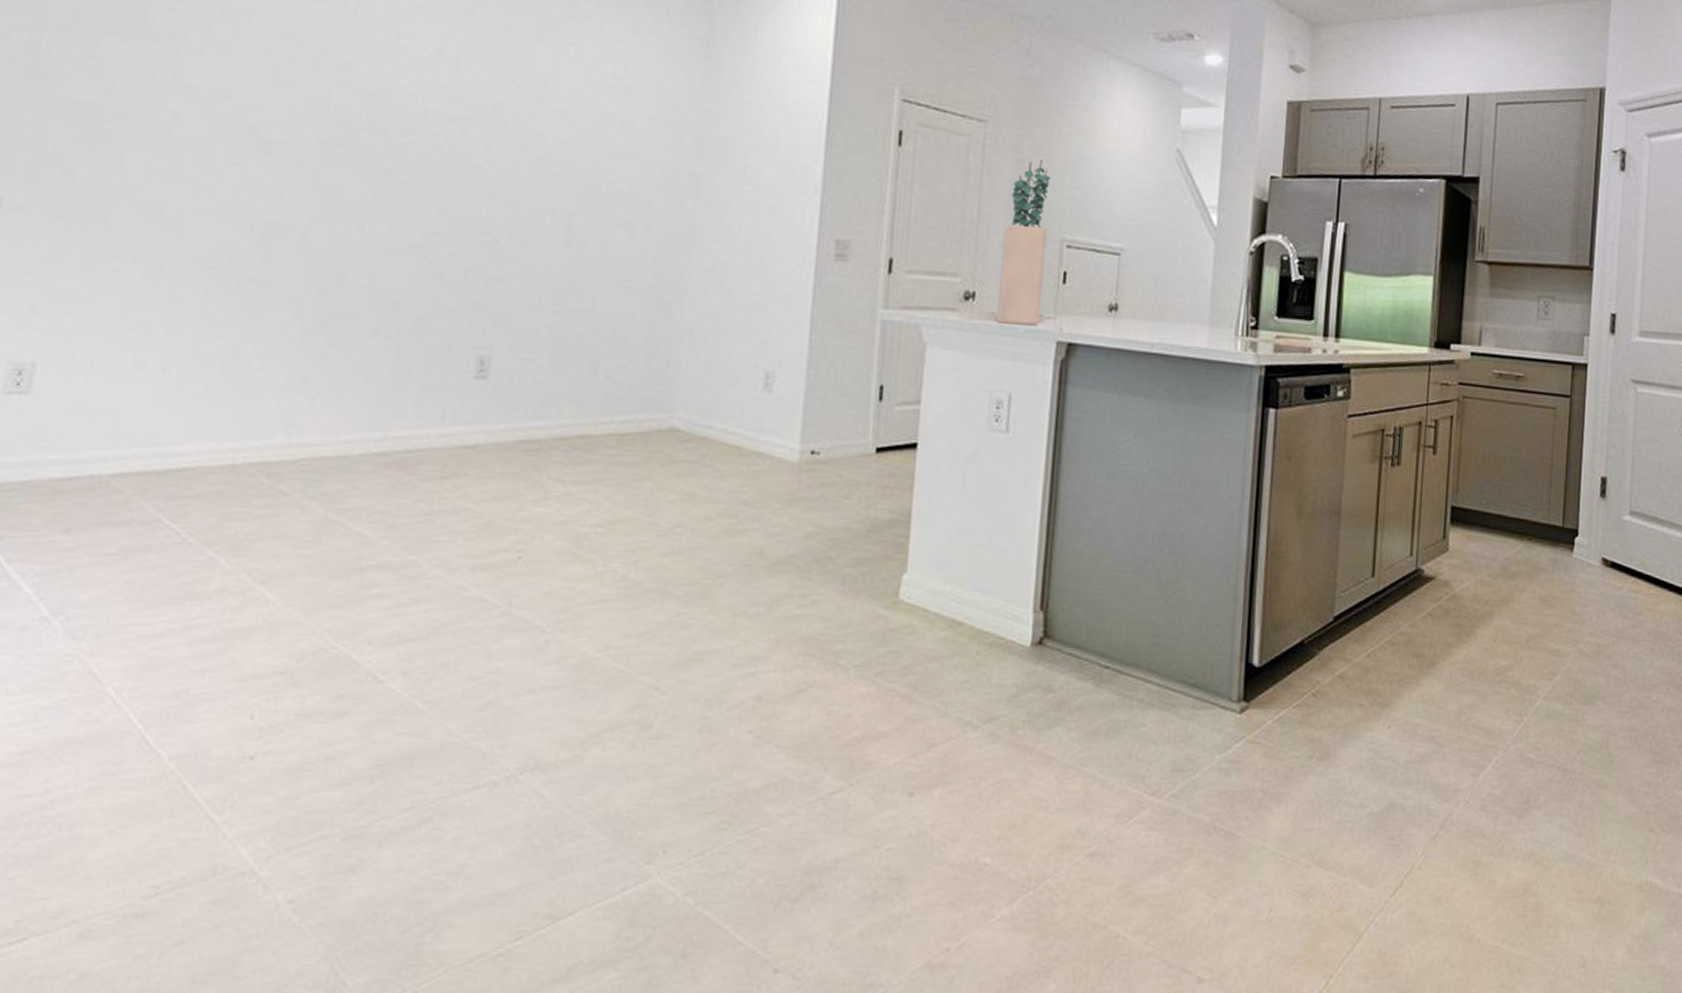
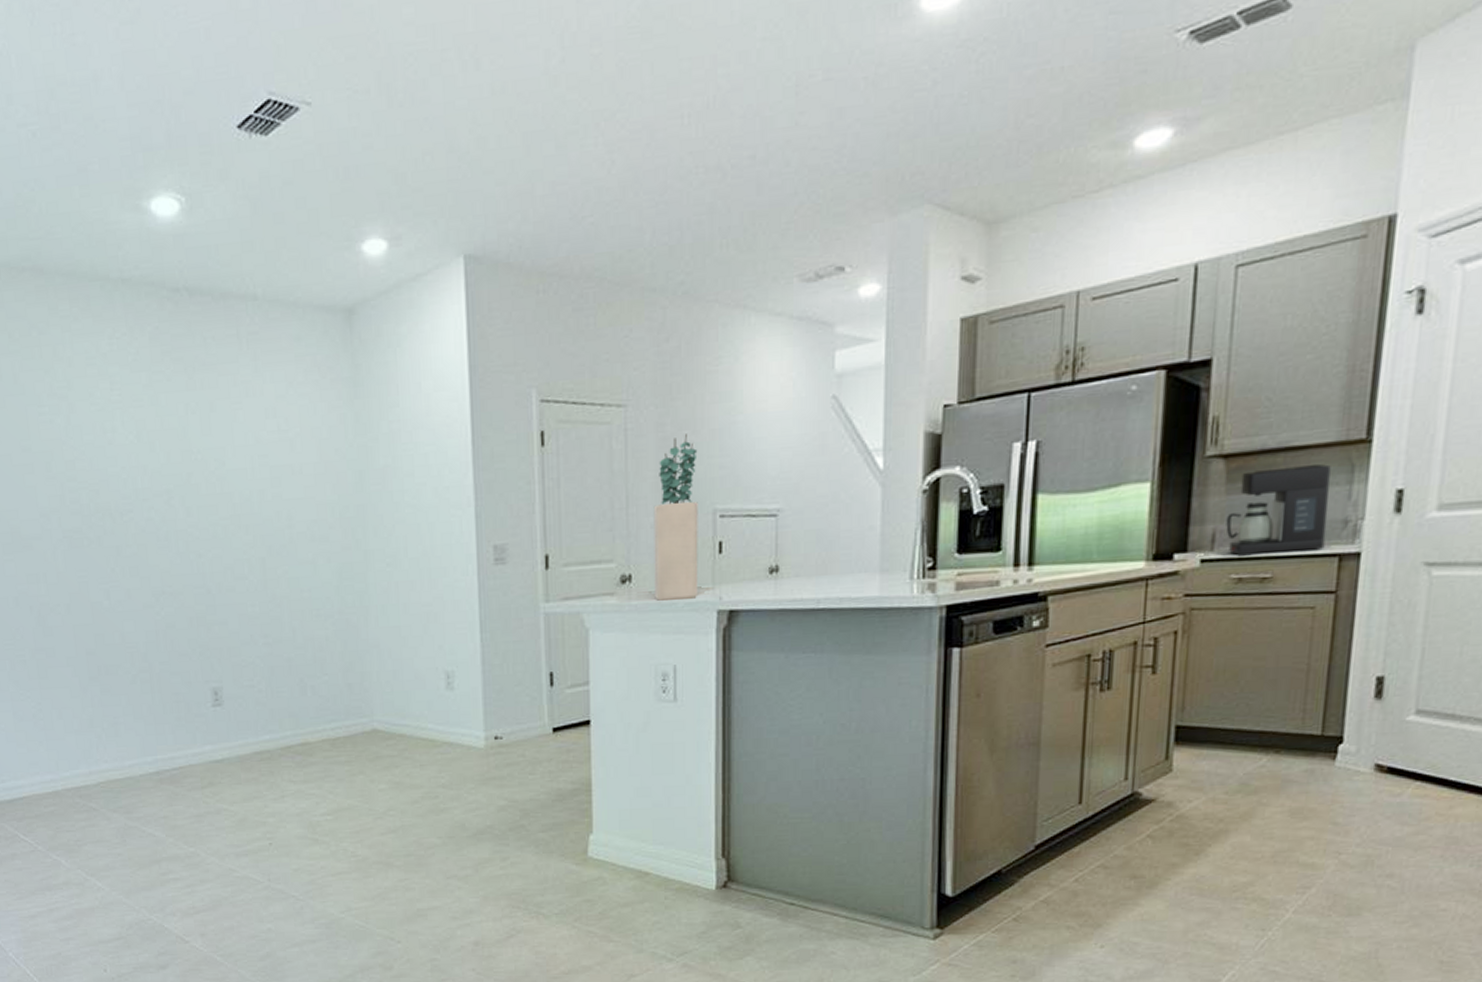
coffee maker: none [1490,280,1565,357] -> present [1226,464,1331,556]

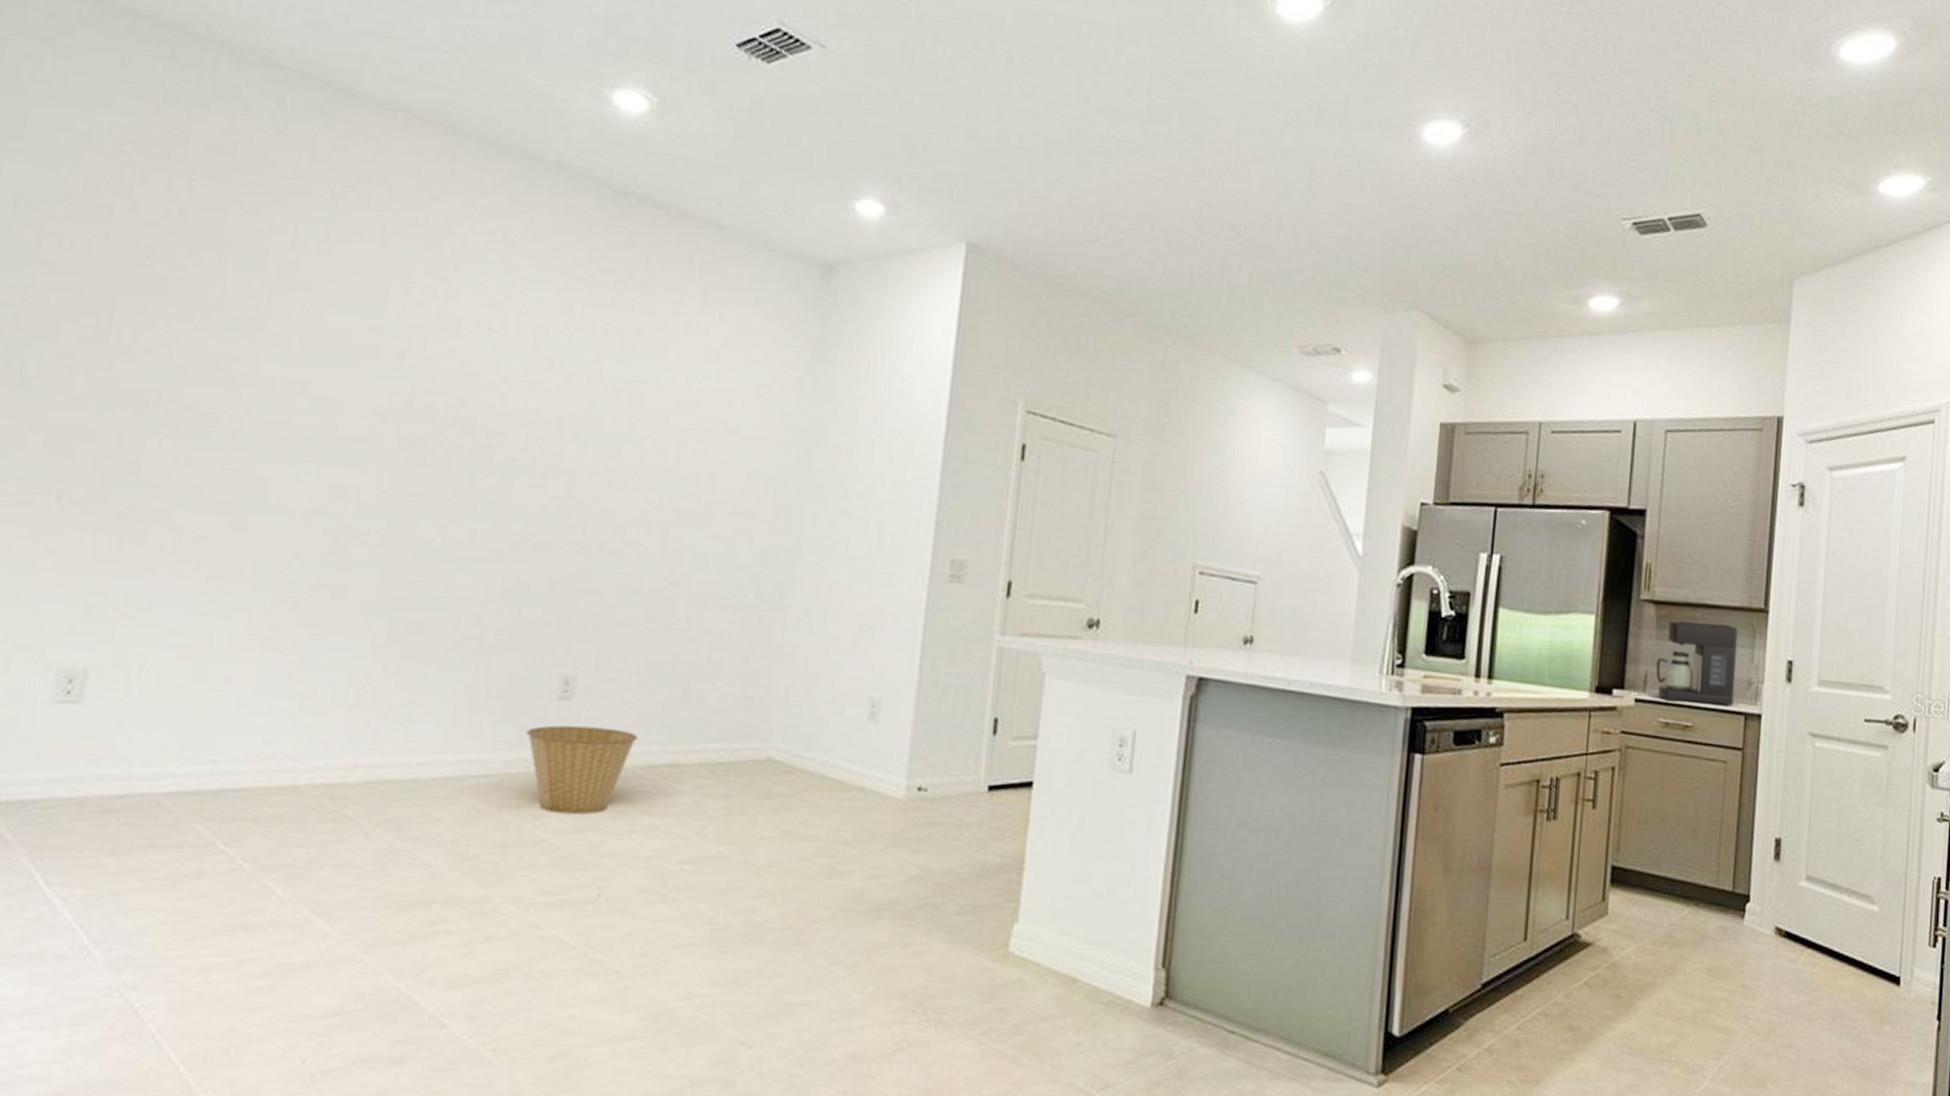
basket: none [196,722,275,790] -> present [526,725,638,816]
vase: present [653,434,699,602] -> none [1122,479,1184,659]

